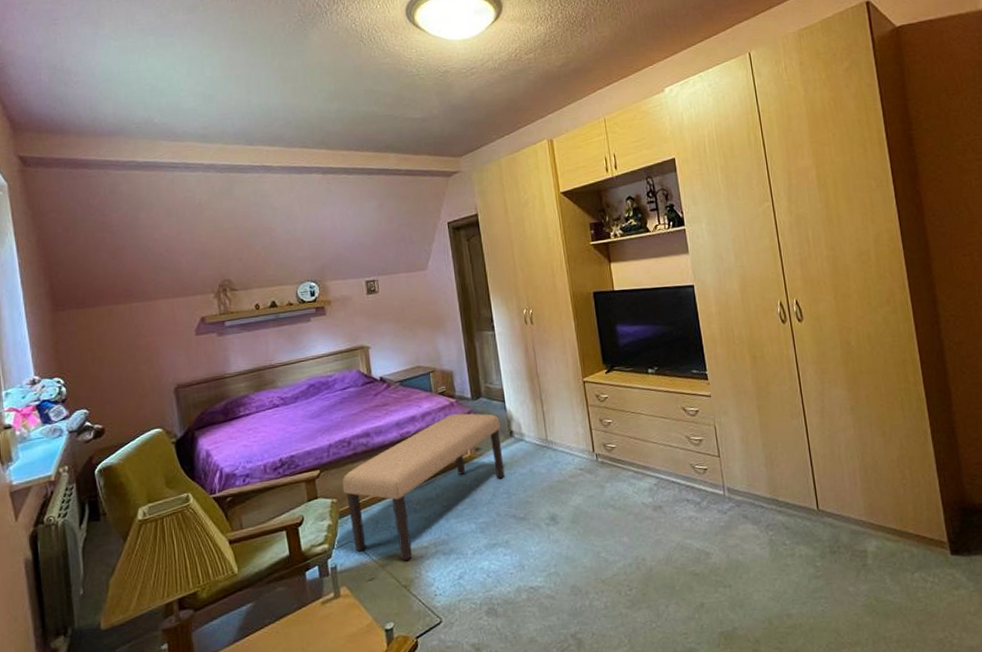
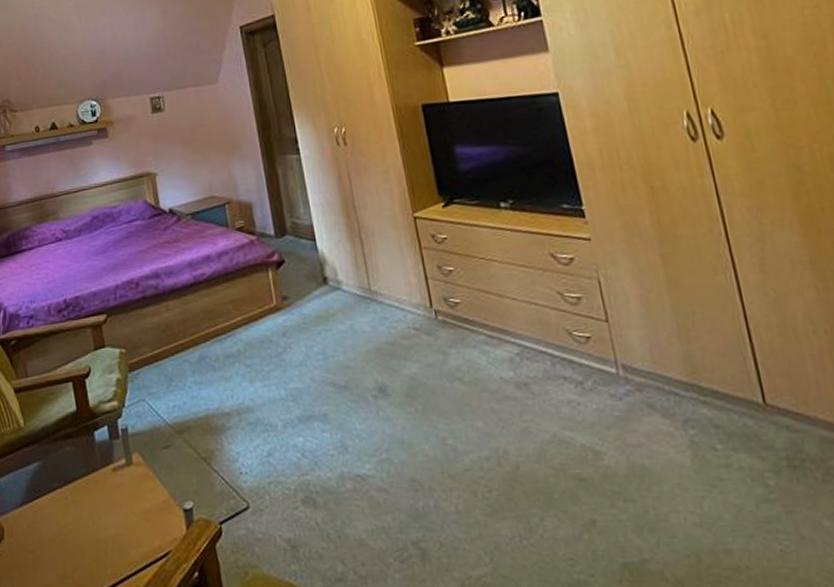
bench: present [342,413,505,560] -> none [130,253,319,428]

